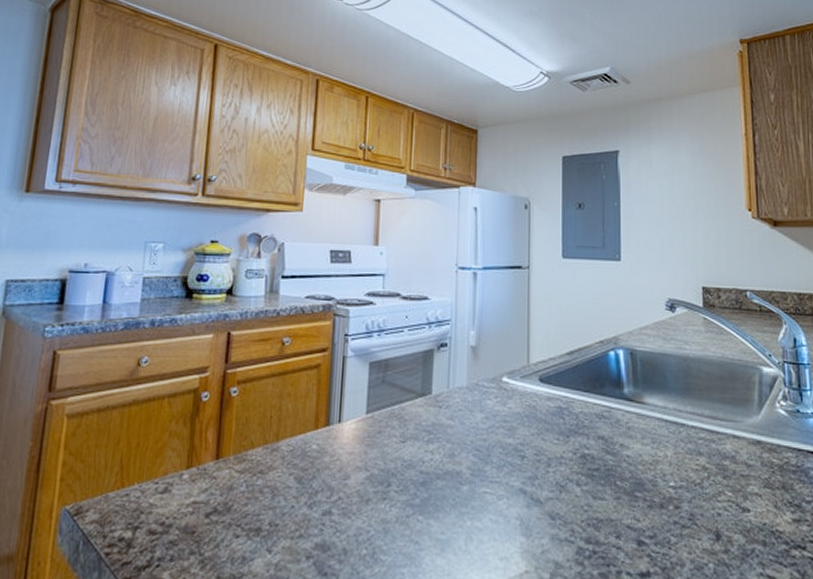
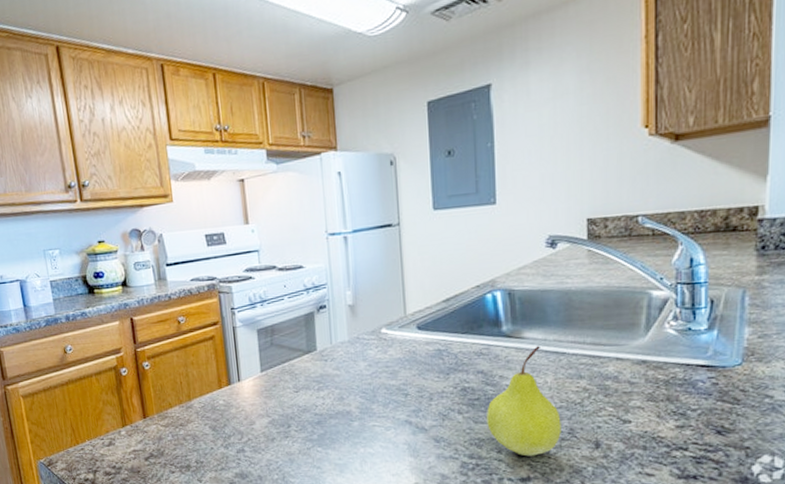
fruit: none [606,413,682,545] -> present [487,346,561,457]

